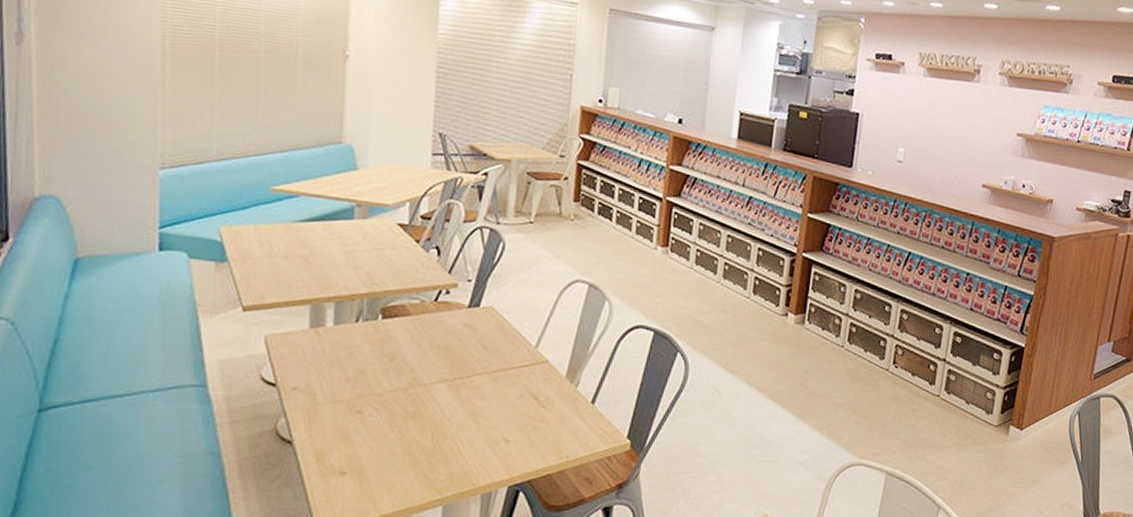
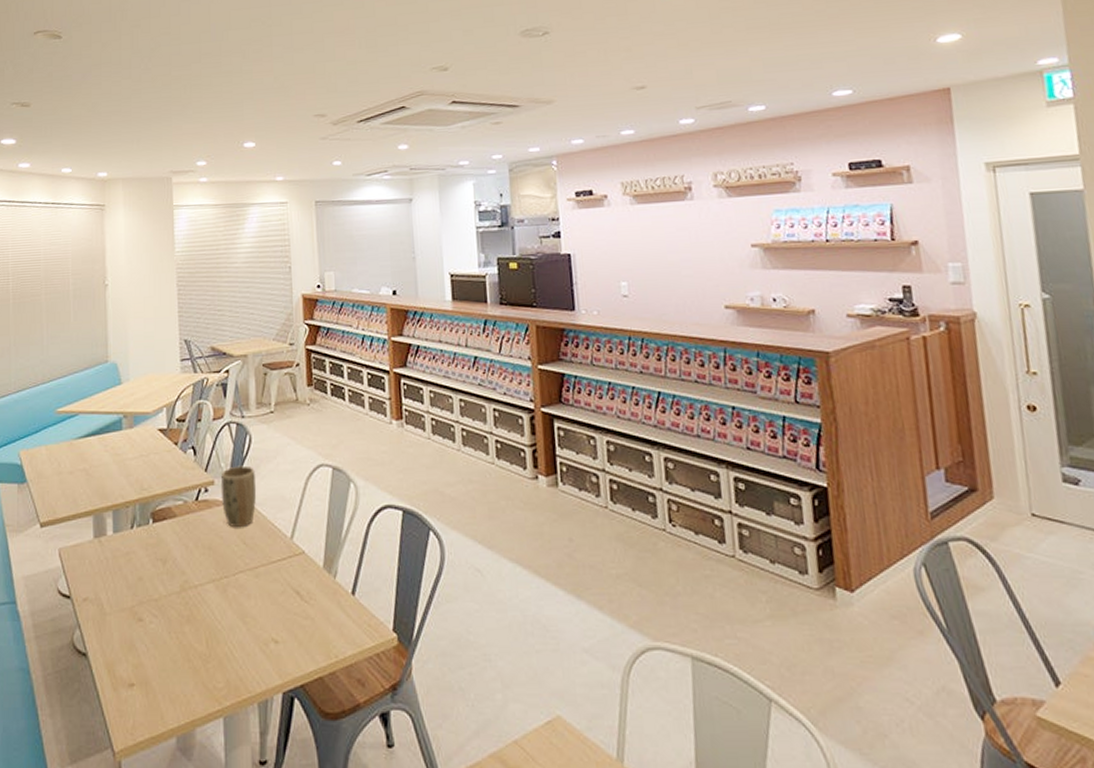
plant pot: none [464,271,505,332] -> present [220,465,257,527]

